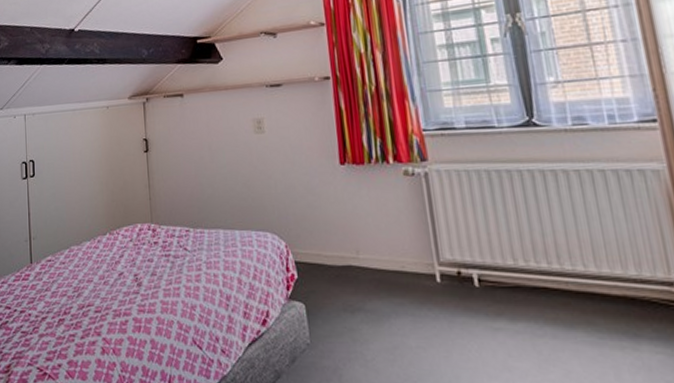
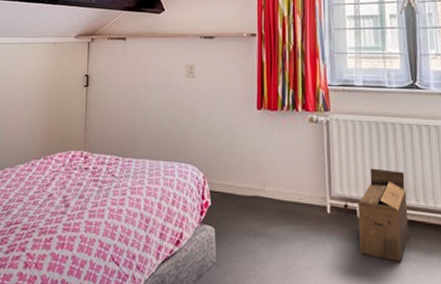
cardboard box: none [471,226,543,338] -> present [356,168,409,262]

